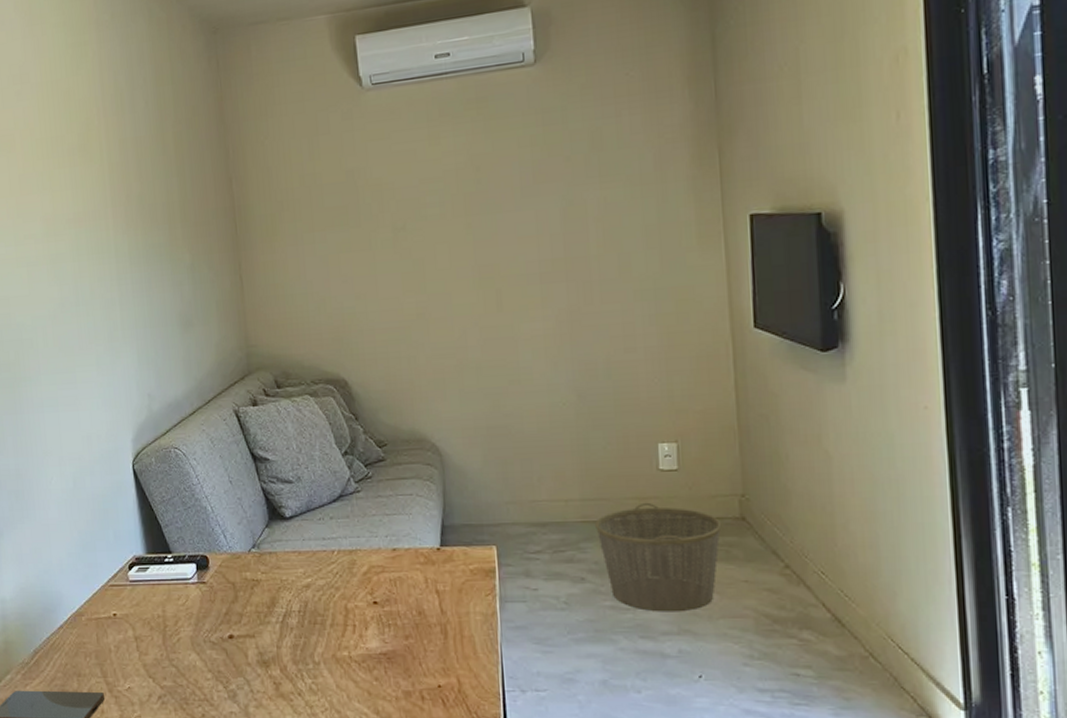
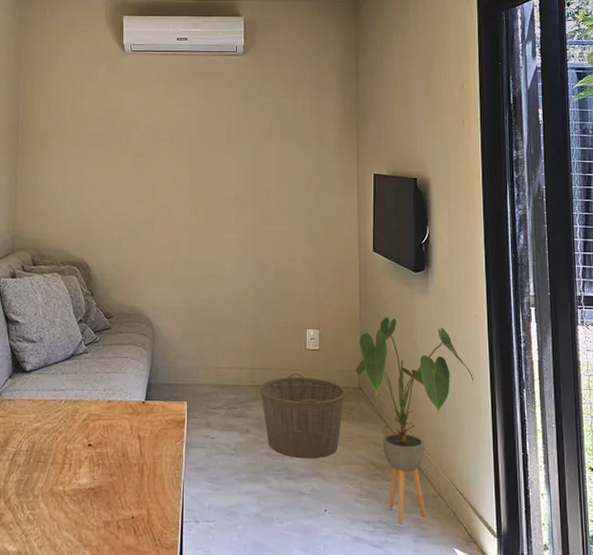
house plant: none [734,419,925,692] -> present [355,317,475,523]

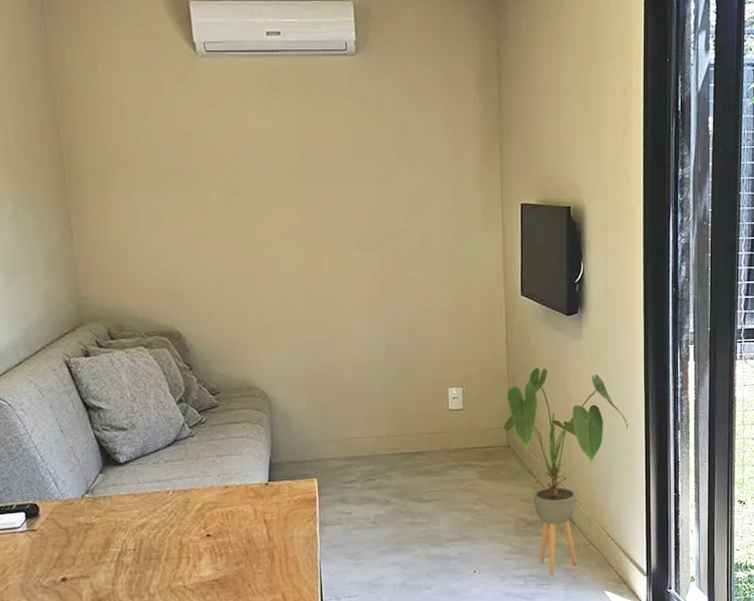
basket: present [260,373,346,459] -> none [398,436,494,524]

